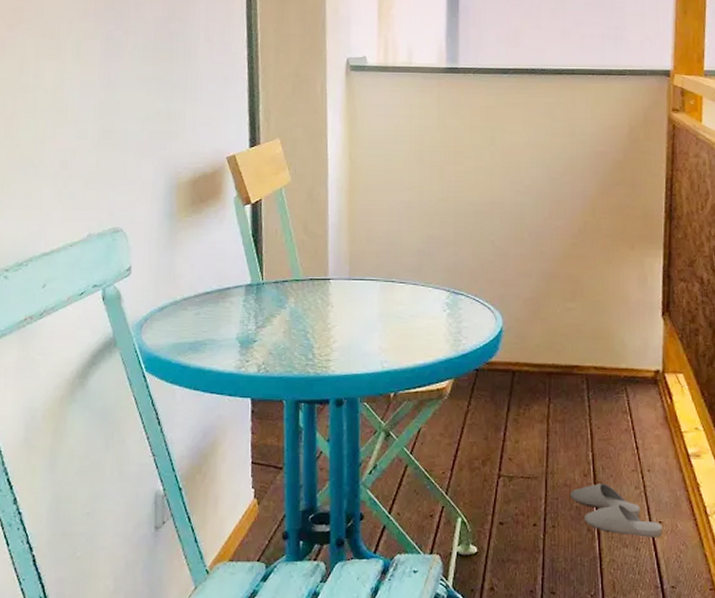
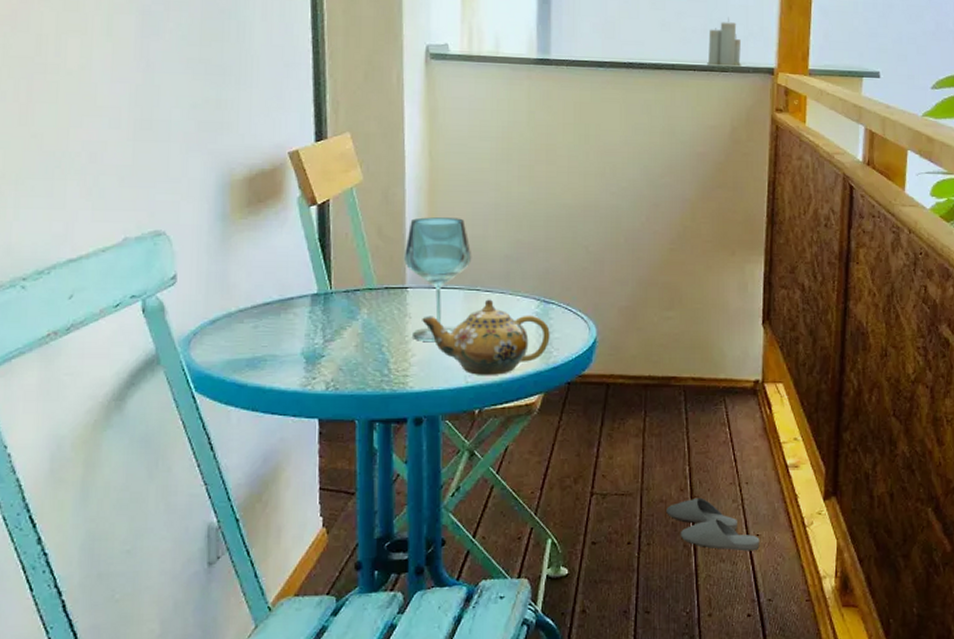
wine glass: none [326,215,388,330] -> present [403,217,472,343]
teapot: none [343,290,459,361] -> present [422,299,550,375]
candle: none [605,24,639,71] -> present [707,18,742,68]

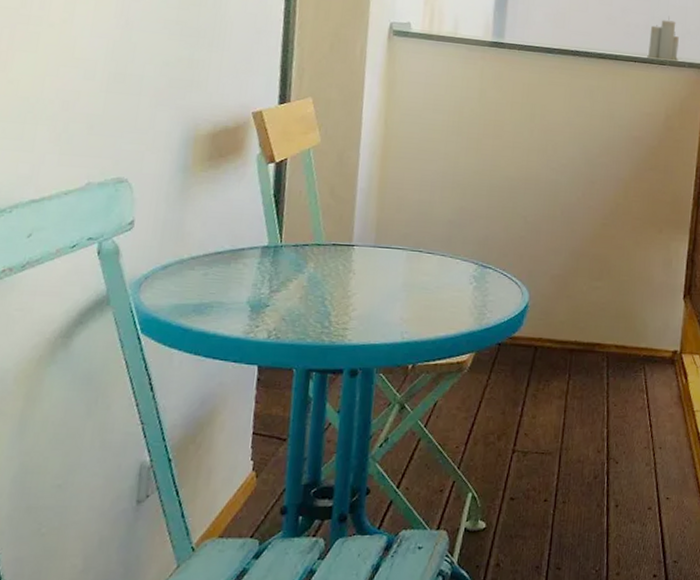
wine glass: present [403,217,472,343] -> none [352,180,418,299]
teapot: present [422,299,550,375] -> none [365,260,485,333]
slippers: present [666,497,760,551] -> none [583,459,669,514]

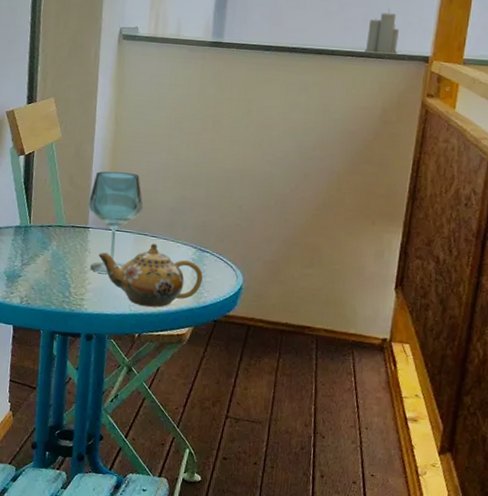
wine glass: none [352,180,418,299] -> present [88,171,144,275]
teapot: none [365,260,485,333] -> present [99,243,203,308]

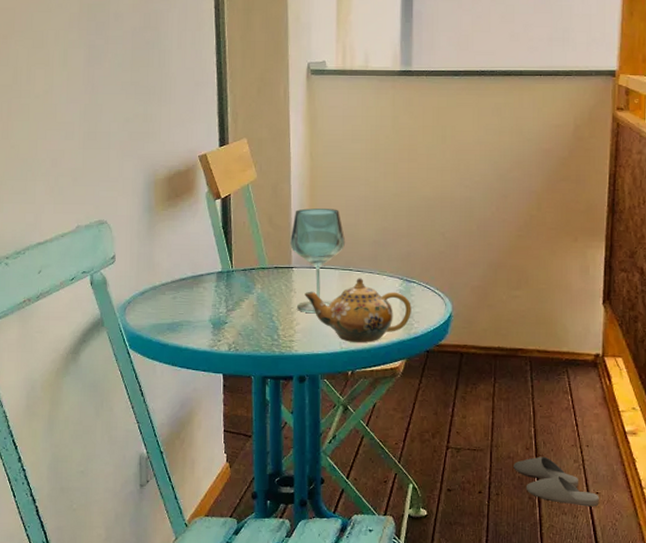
slippers: none [291,434,374,489] -> present [513,456,599,507]
candle: present [365,9,399,55] -> none [552,27,585,71]

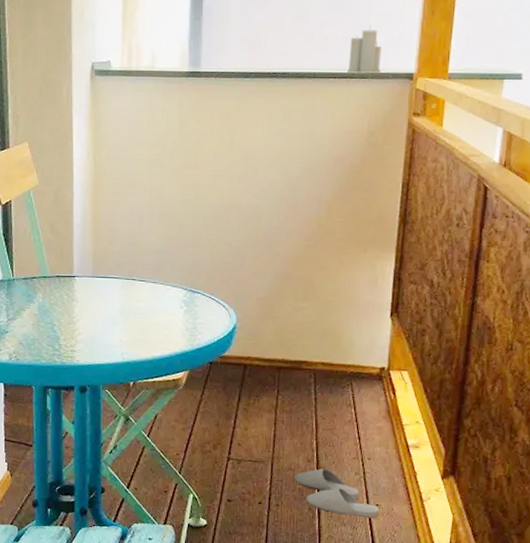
wine glass: present [289,208,346,314] -> none [71,216,129,324]
teapot: present [305,278,411,342] -> none [87,288,195,353]
candle: none [552,27,585,71] -> present [347,26,381,74]

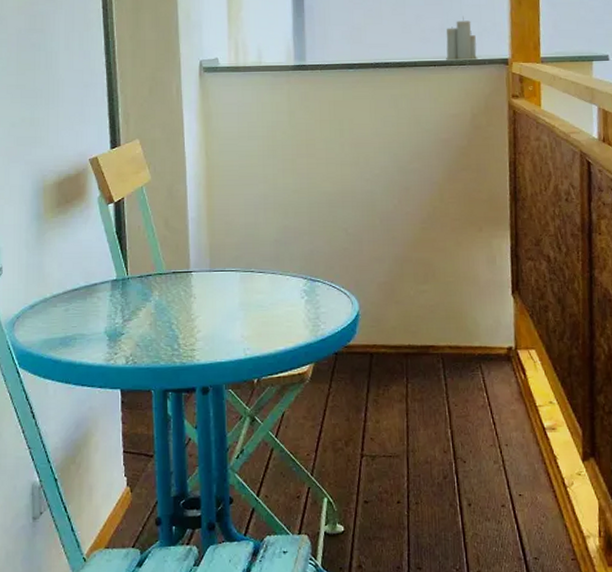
slippers: present [294,468,379,519] -> none [432,459,523,511]

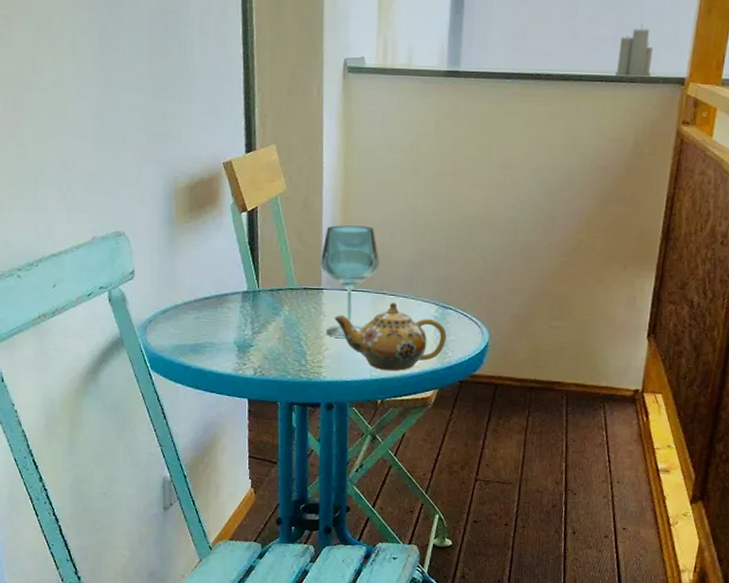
wine glass: none [187,208,246,320] -> present [320,225,380,339]
teapot: none [205,279,317,348] -> present [335,302,447,371]

